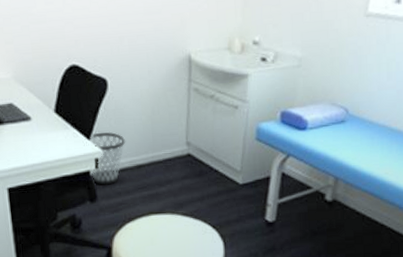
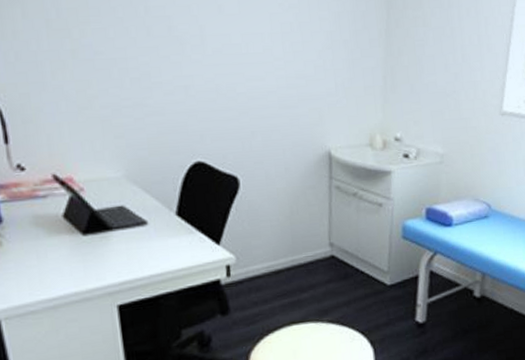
wastebasket: present [90,131,126,185] -> none [219,234,262,295]

